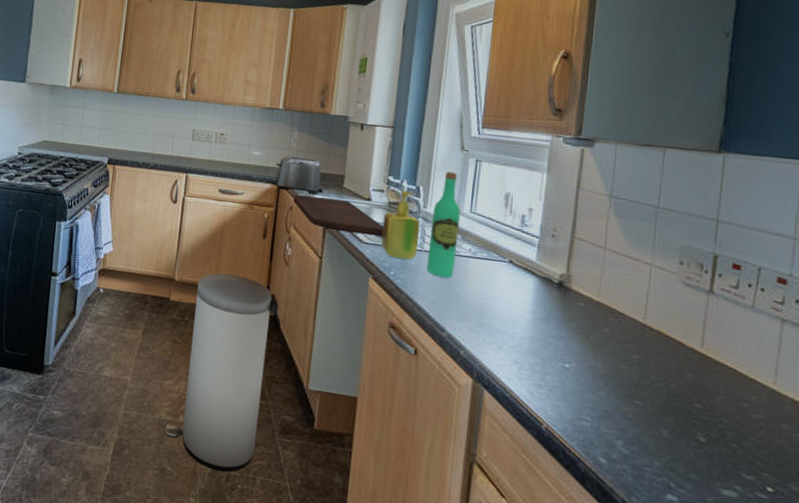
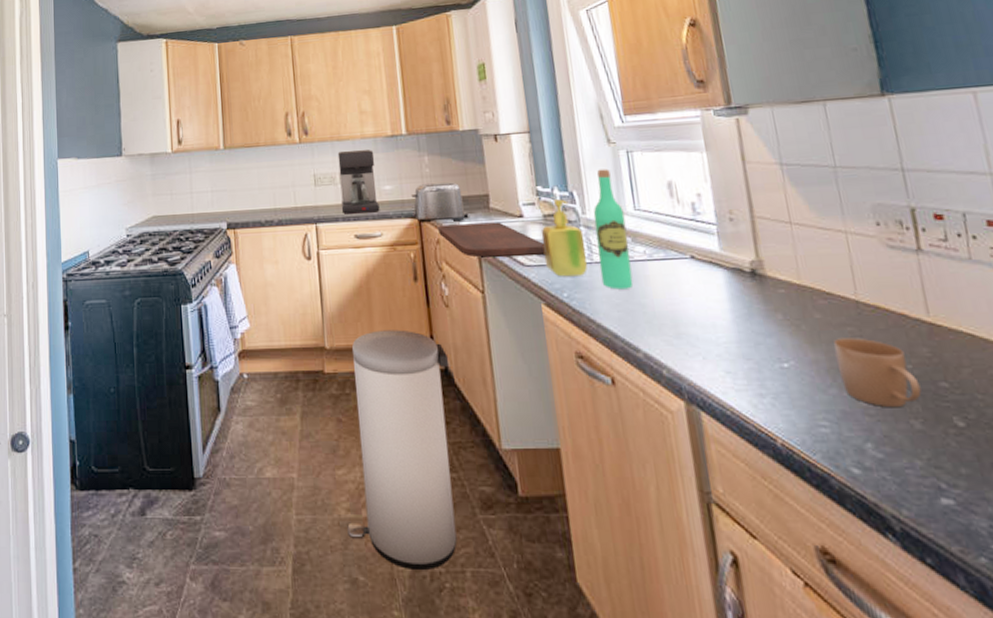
coffee maker: none [212,113,251,173] -> present [337,150,380,214]
mug: none [611,352,678,417] -> present [833,338,922,408]

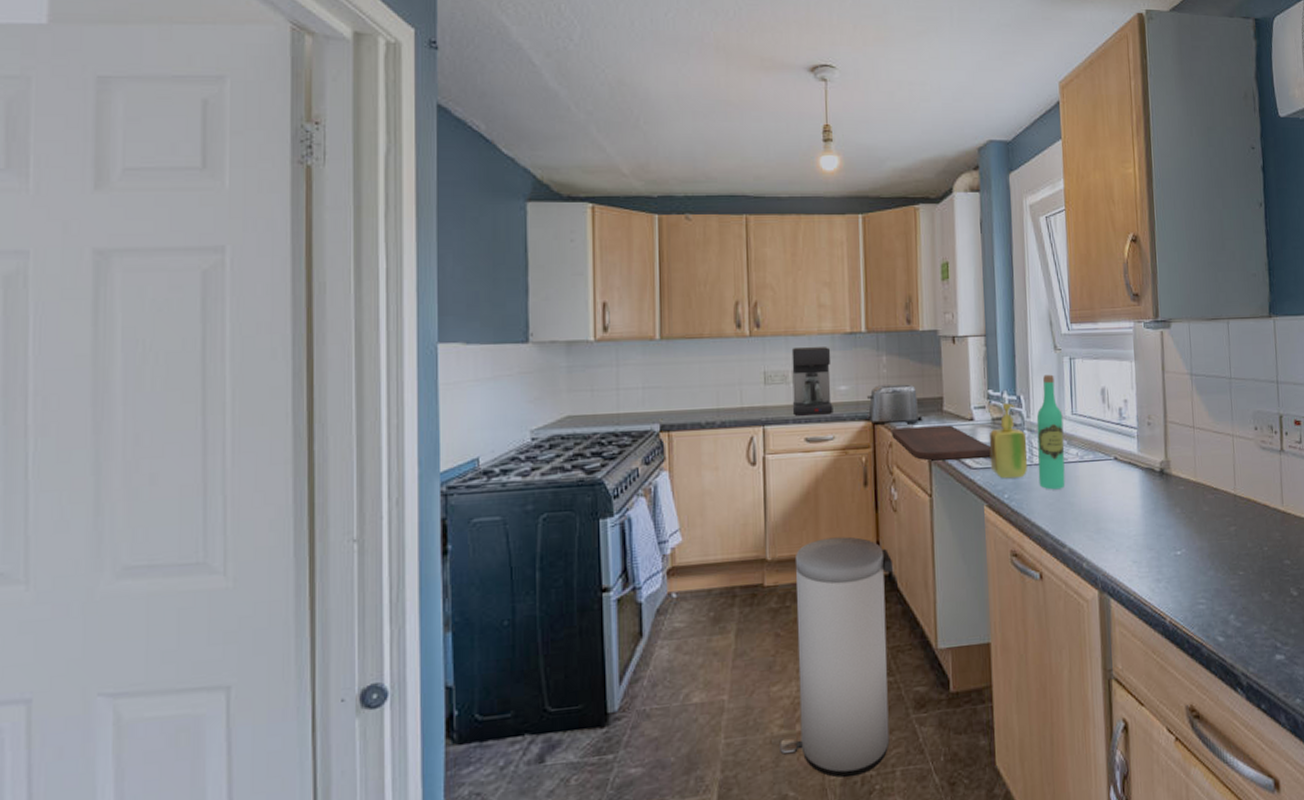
mug: present [833,338,922,408] -> none [1214,526,1272,584]

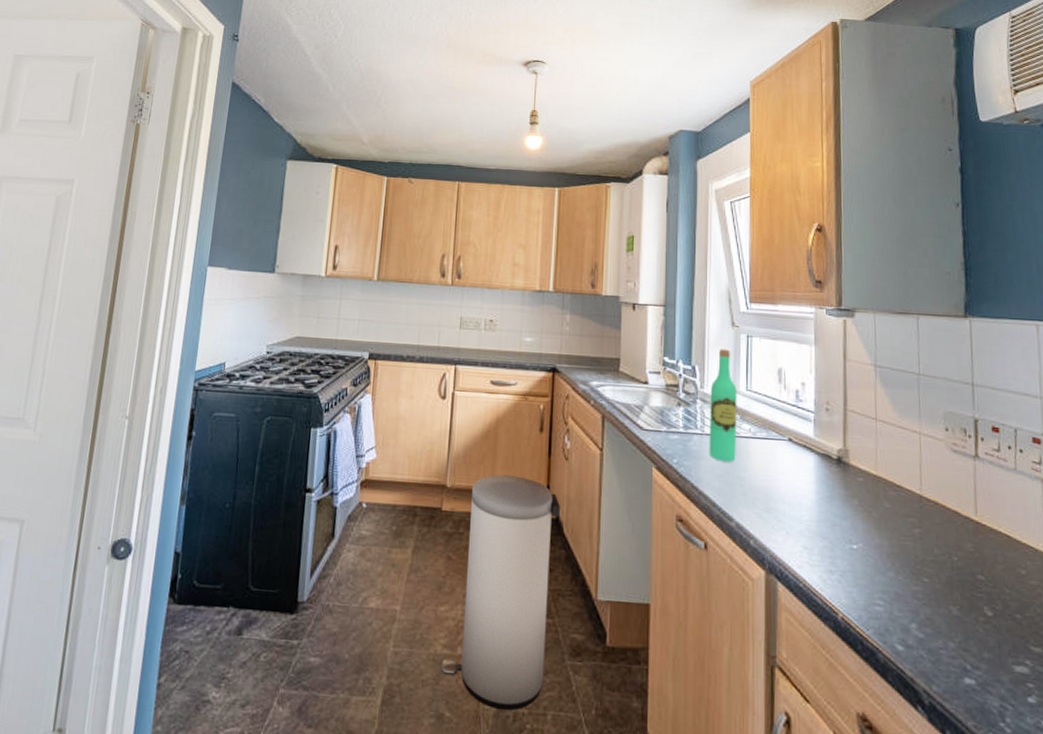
coffee maker: present [791,347,833,416] -> none [482,298,521,362]
toaster: present [866,384,924,426] -> none [548,341,601,380]
cutting board: present [892,425,991,461] -> none [569,382,663,421]
soap dispenser: present [989,402,1028,479] -> none [661,370,699,445]

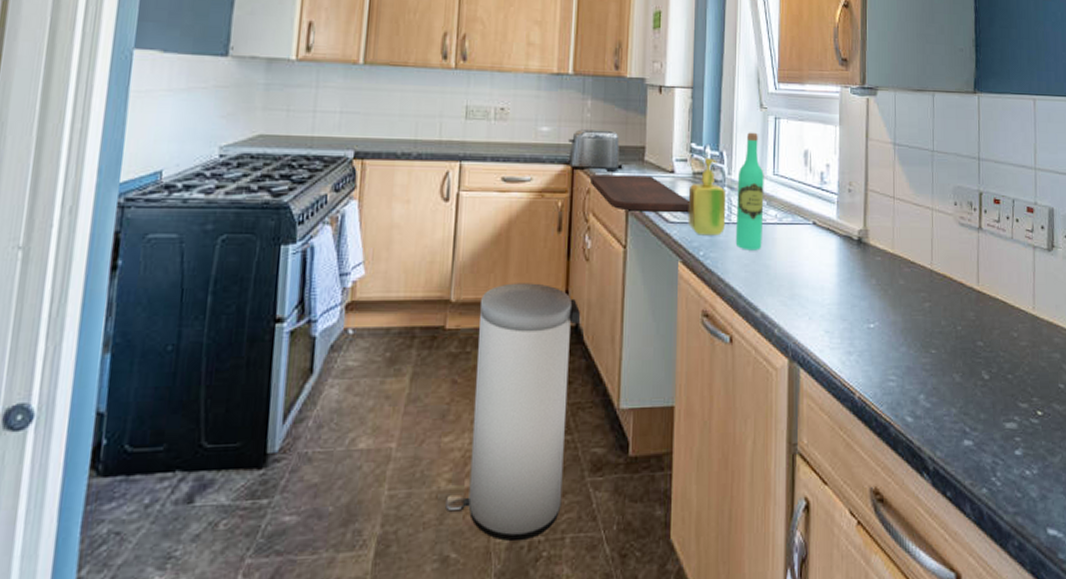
toaster: none [548,341,601,380] -> present [567,129,624,172]
cutting board: none [569,382,663,421] -> present [591,174,689,212]
soap dispenser: none [661,370,699,445] -> present [688,156,726,236]

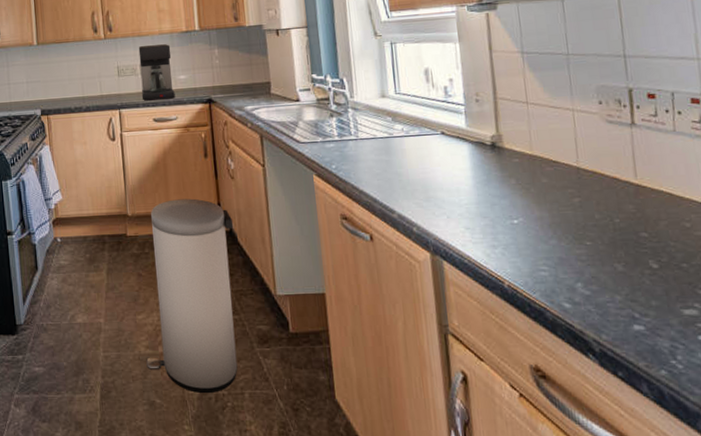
coffee maker: none [491,83,536,155] -> present [138,44,175,101]
toaster: present [567,129,624,172] -> none [202,72,254,108]
cutting board: present [591,174,689,212] -> none [226,105,318,137]
soap dispenser: present [688,156,726,236] -> none [315,84,353,152]
wine bottle: present [735,132,764,251] -> none [360,58,392,162]

